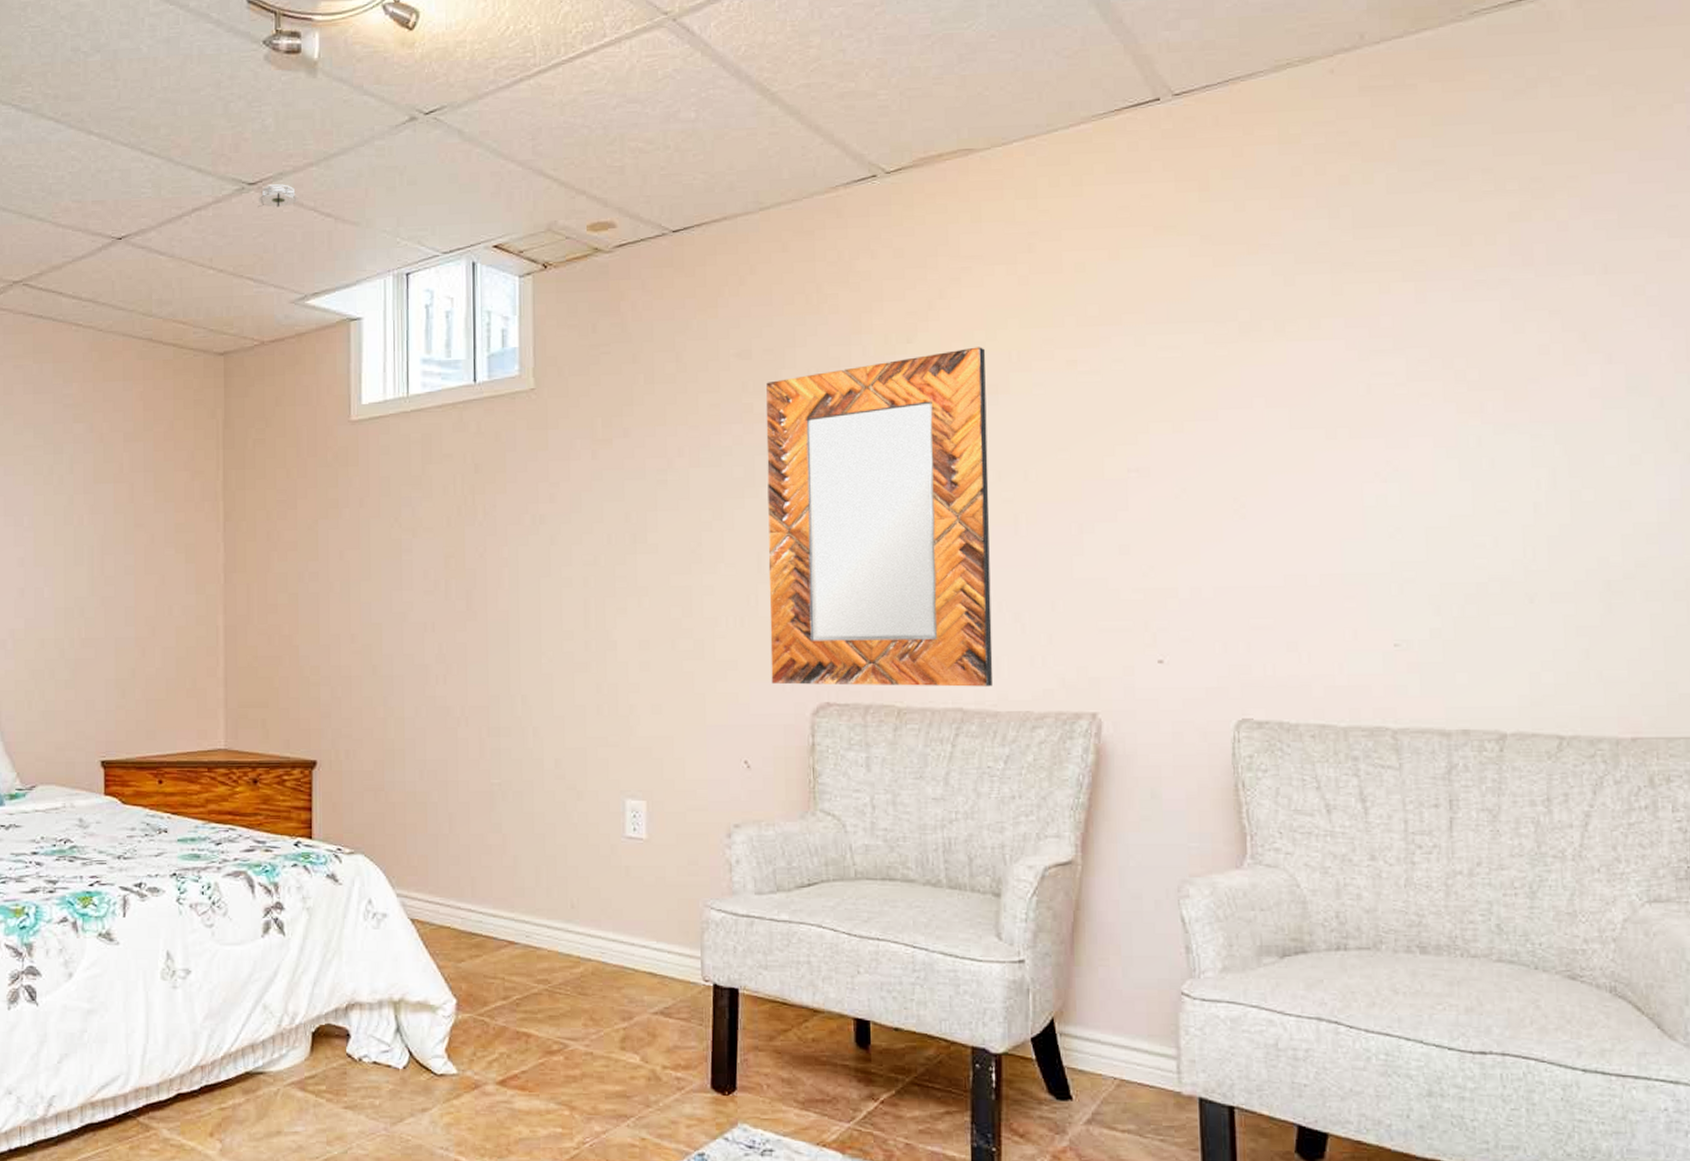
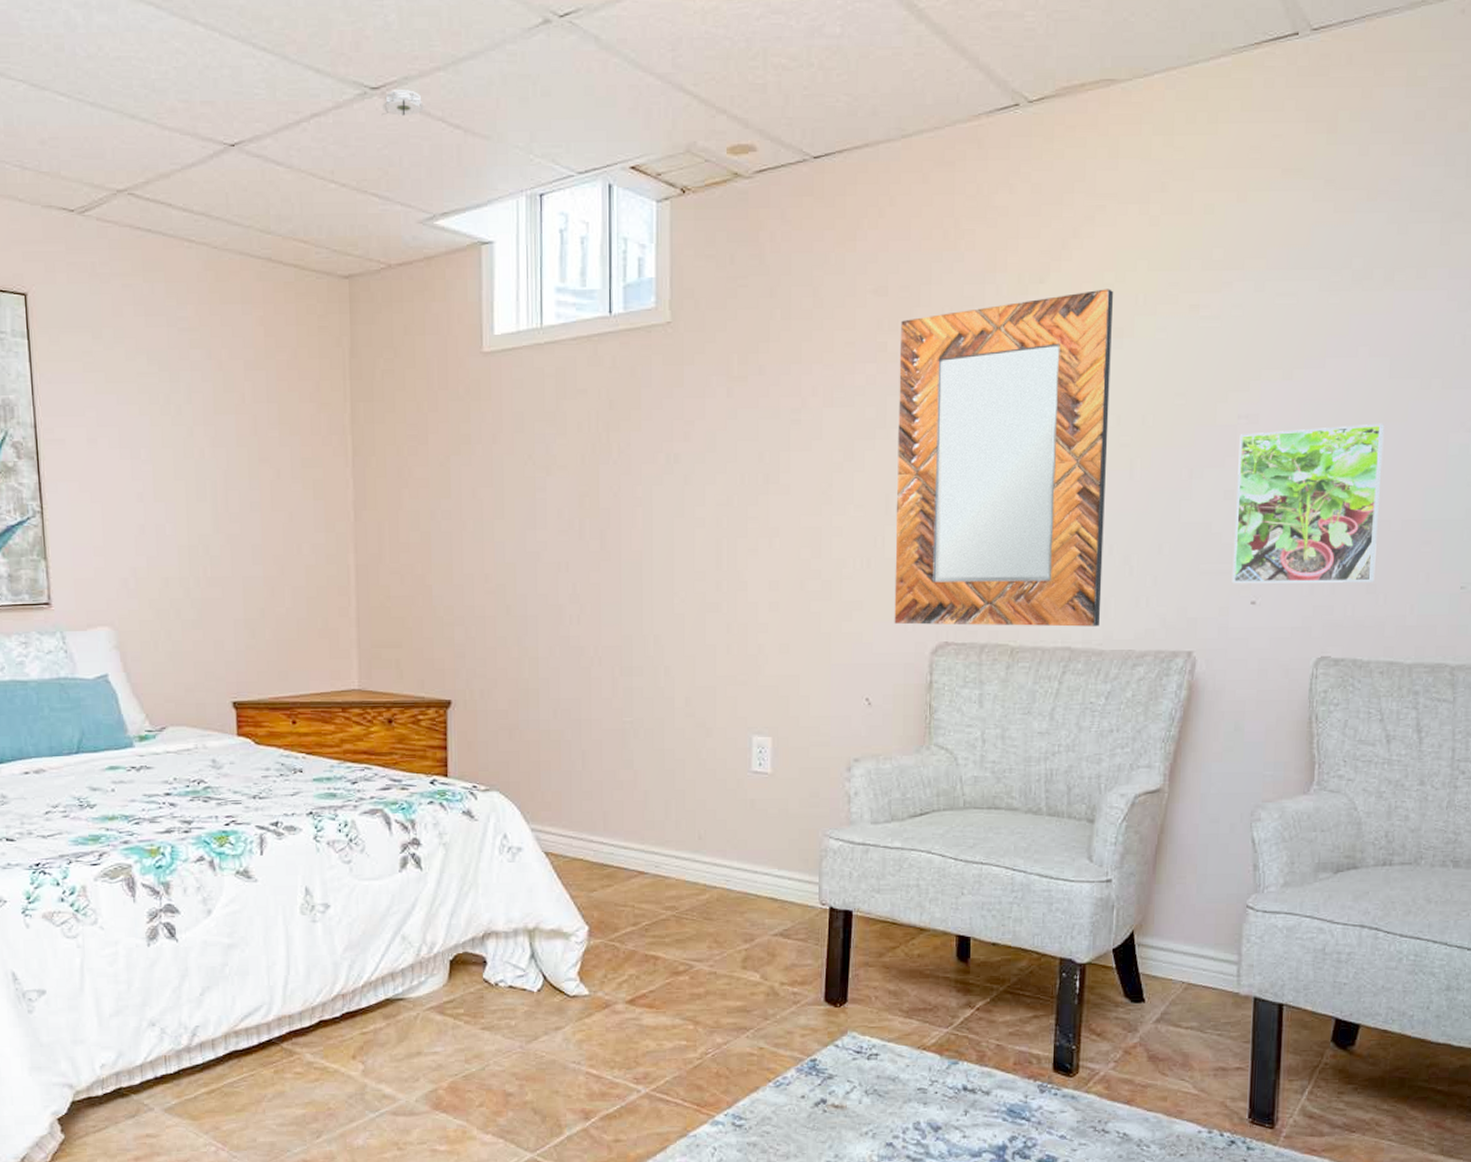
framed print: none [1131,474,1295,642] -> present [1232,423,1385,584]

